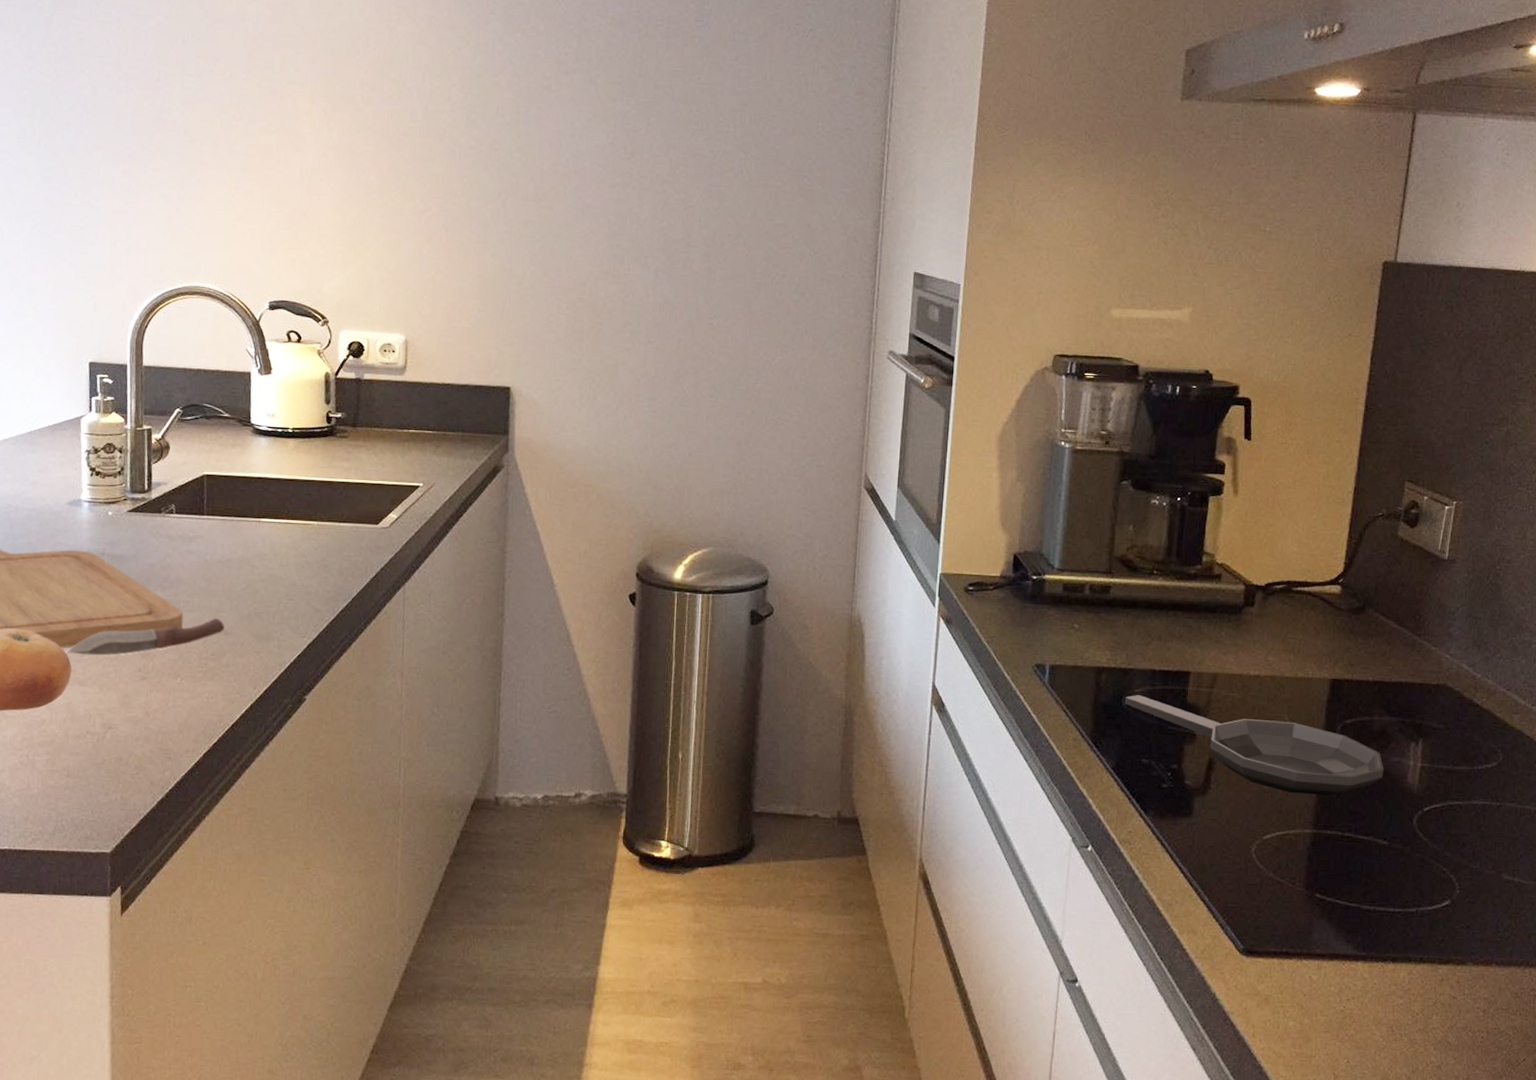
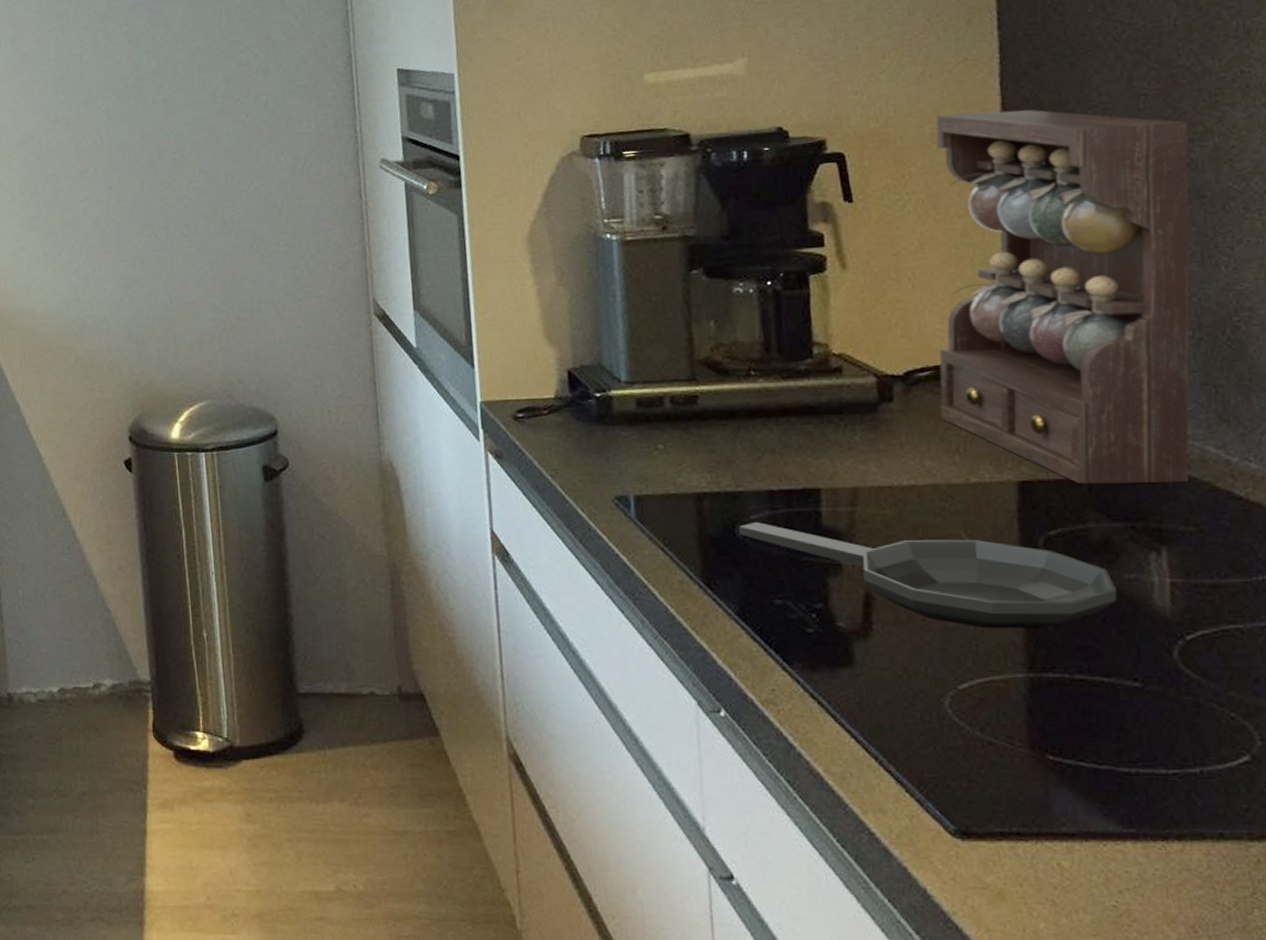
spice rack: none [1285,378,1493,691] -> present [936,110,1190,485]

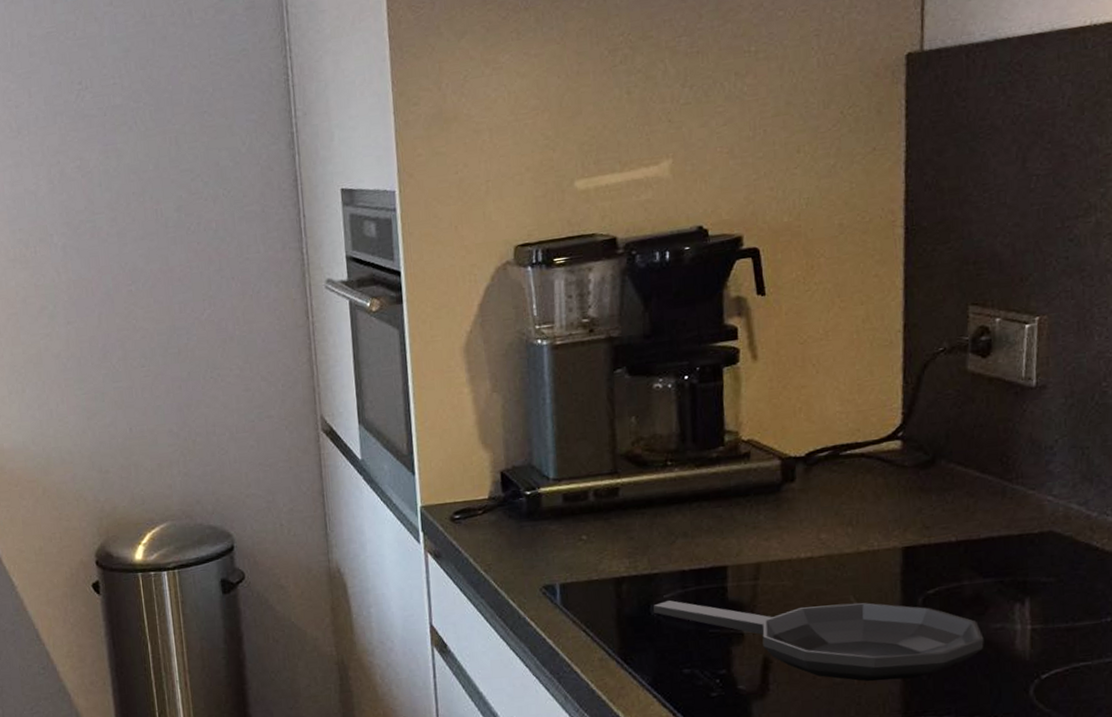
spice rack: present [936,110,1190,485] -> none [836,195,1075,547]

